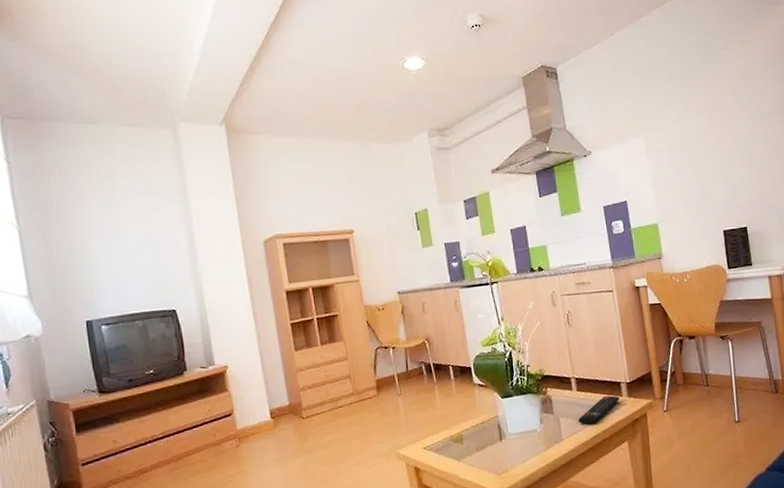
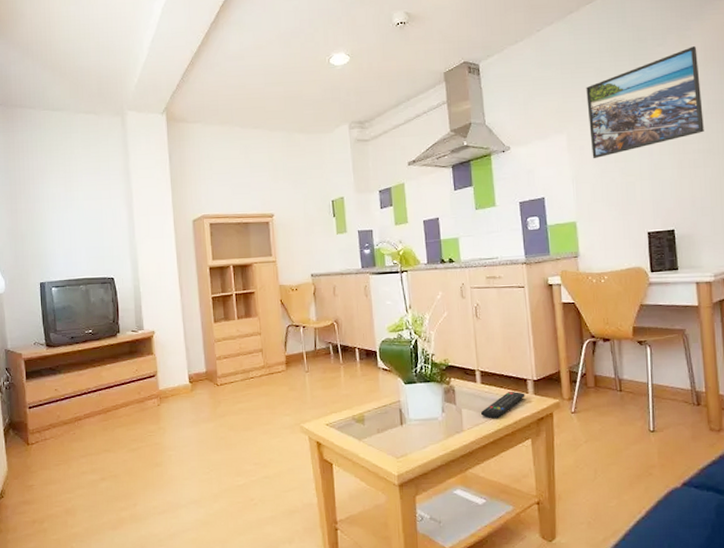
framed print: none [659,50,768,161] -> present [586,46,704,159]

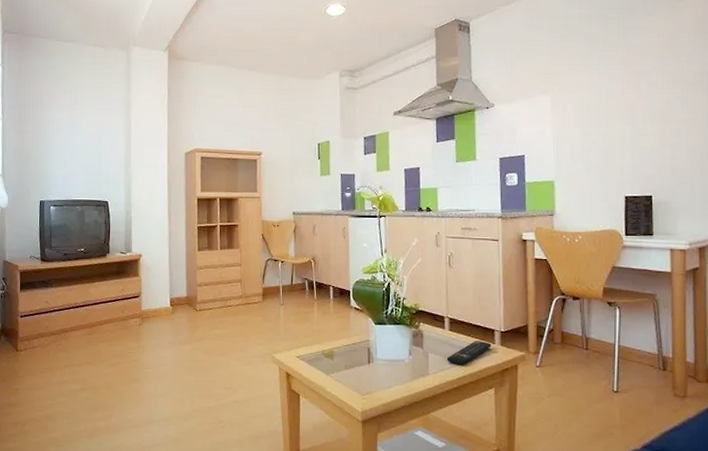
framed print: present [586,46,704,159] -> none [573,18,689,122]

